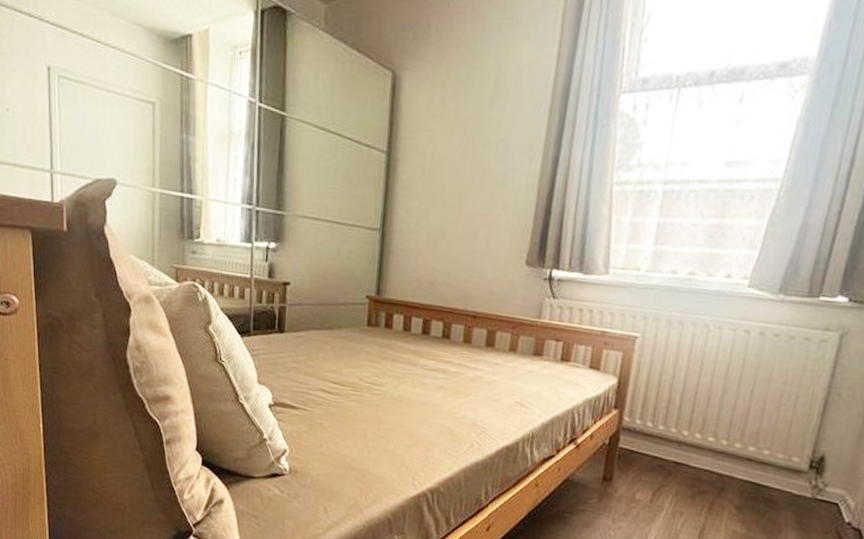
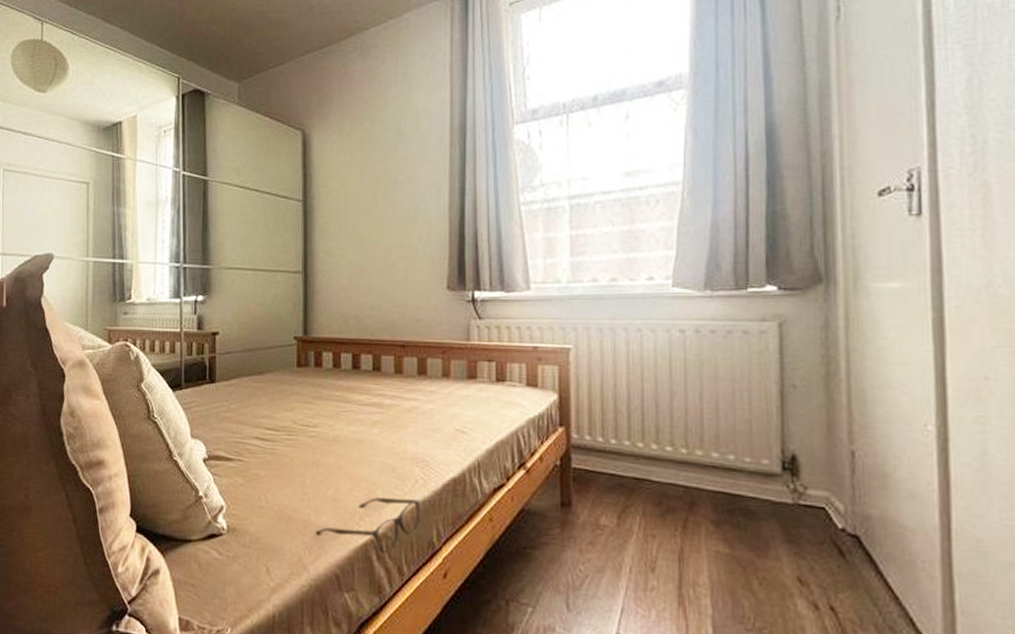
eyeglasses: none [372,455,473,506] -> present [315,497,420,554]

